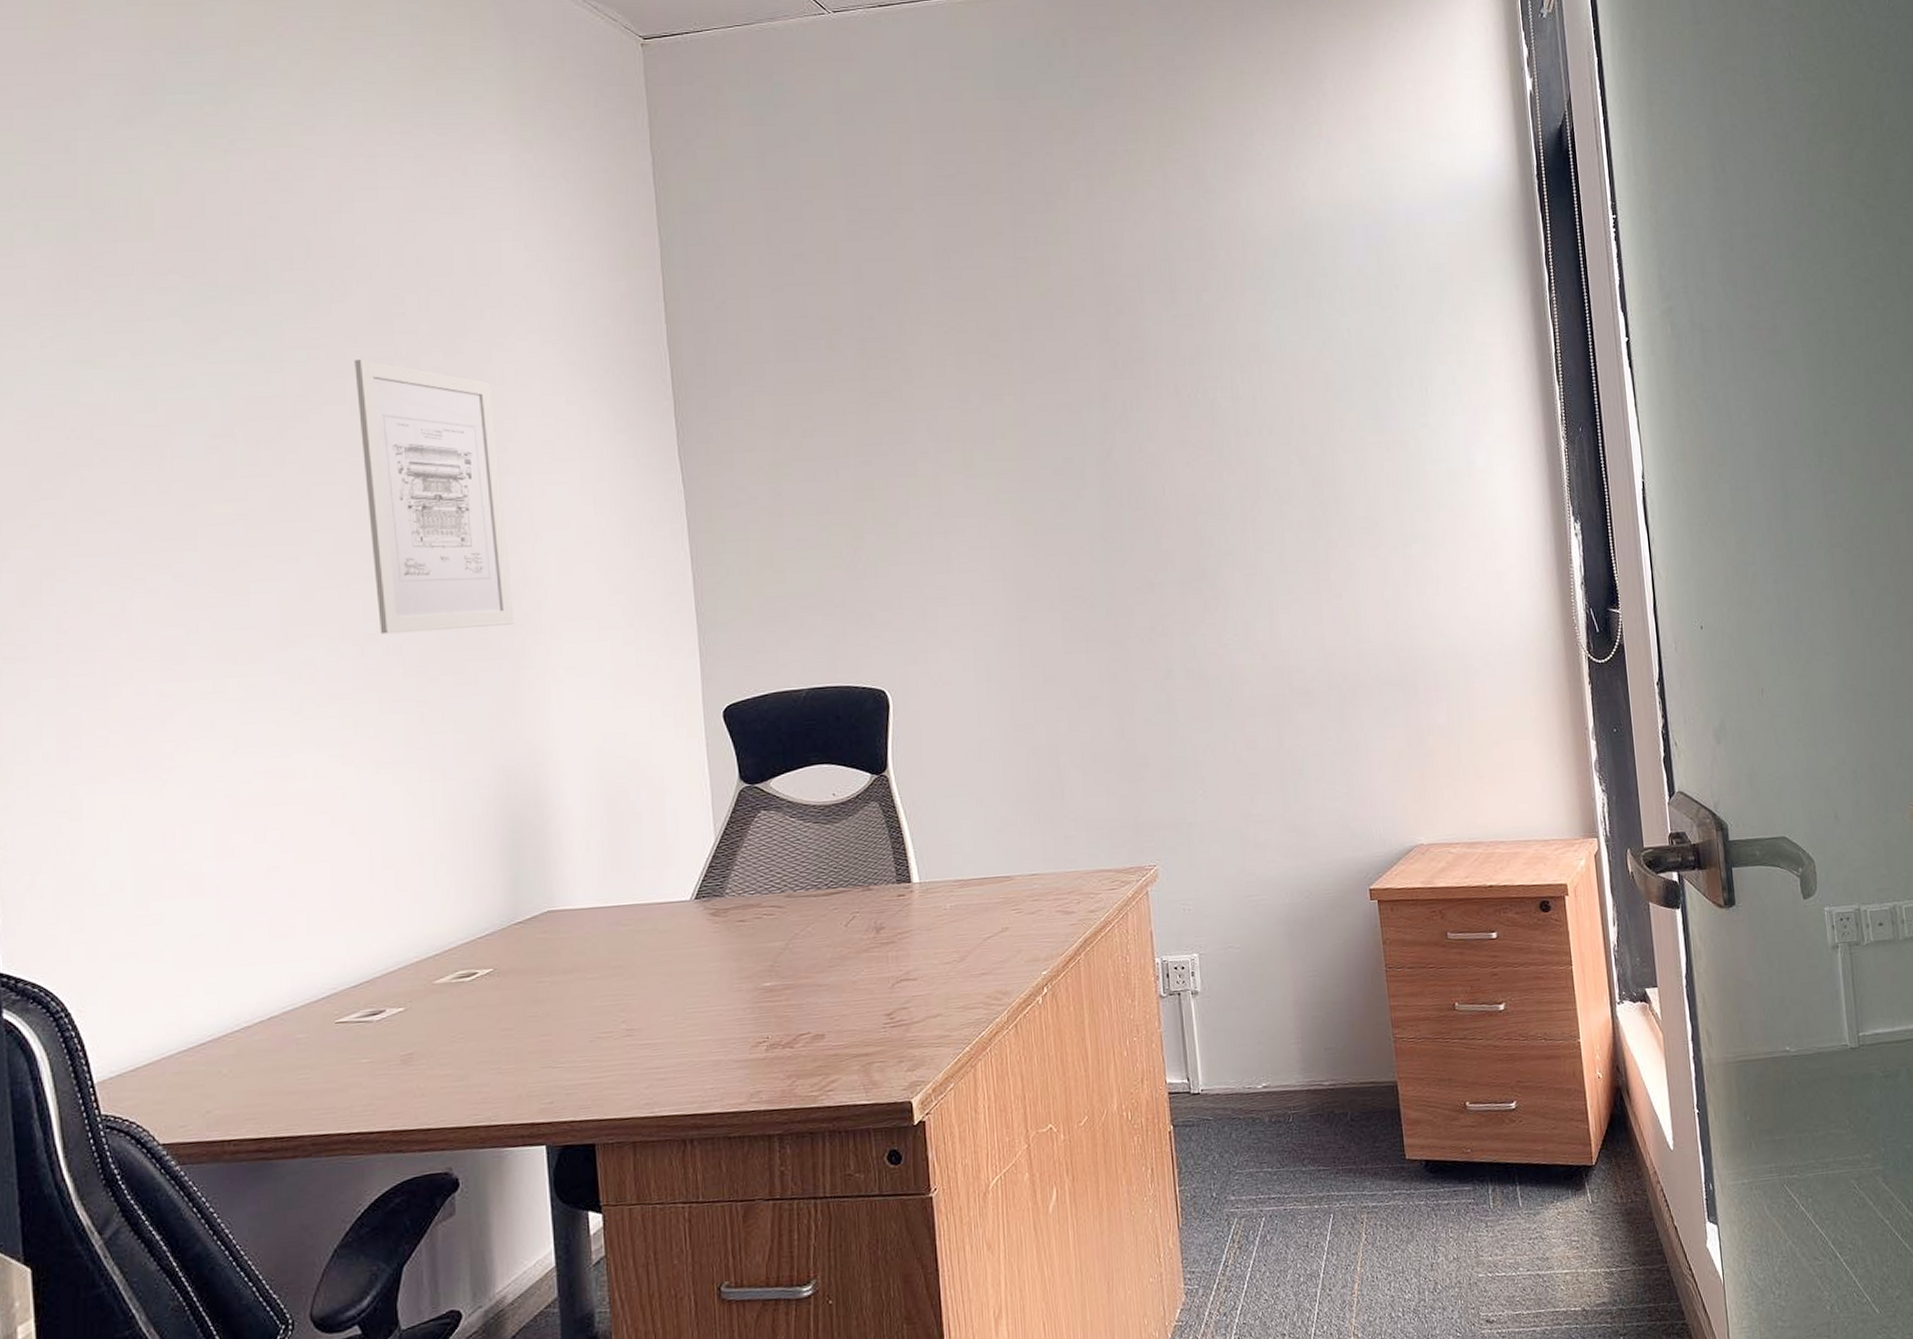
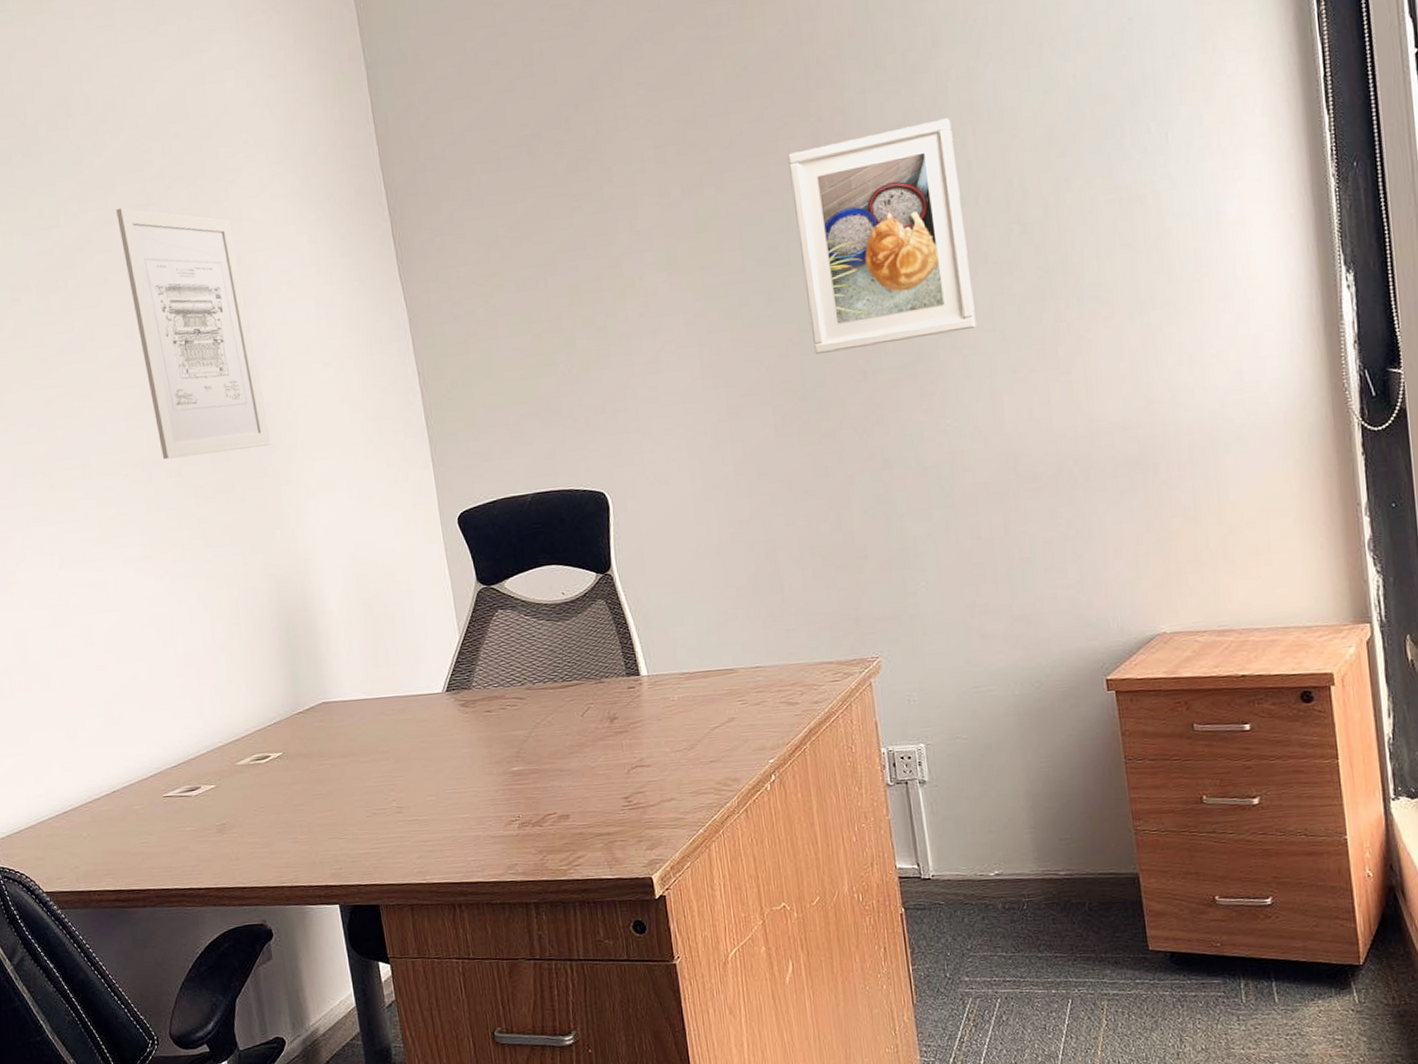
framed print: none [1087,355,1257,565] -> present [788,118,976,355]

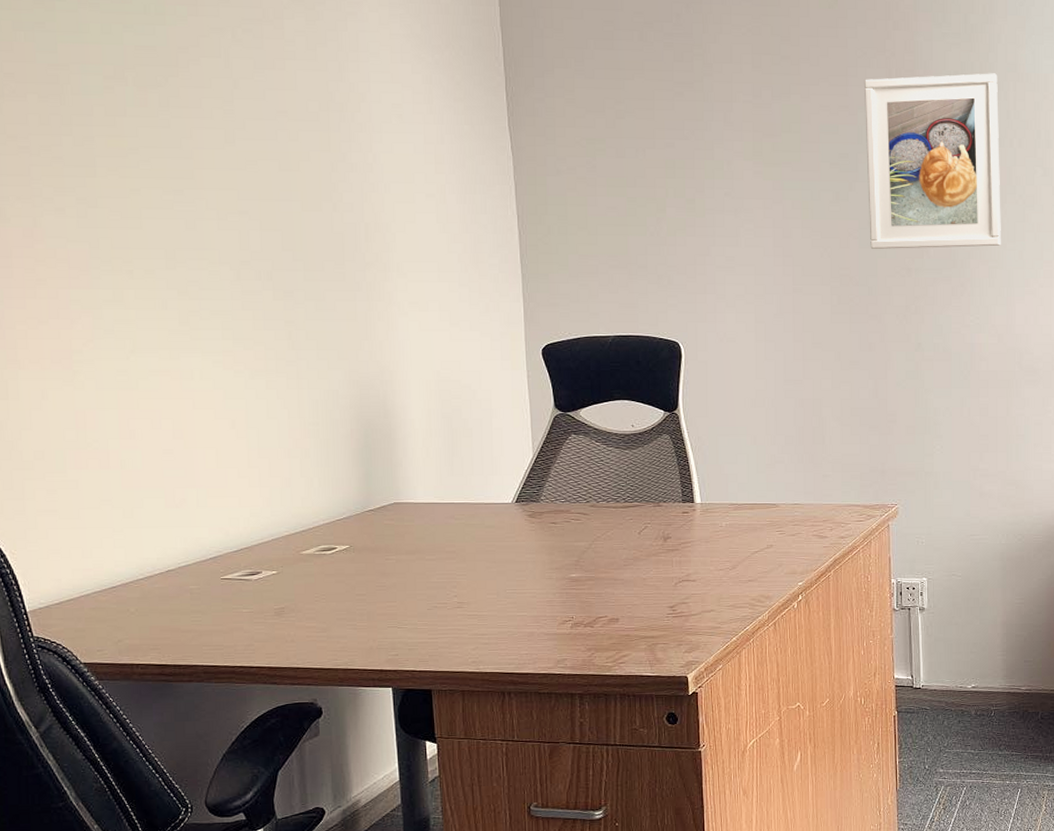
wall art: present [116,207,271,460] -> none [228,18,367,263]

